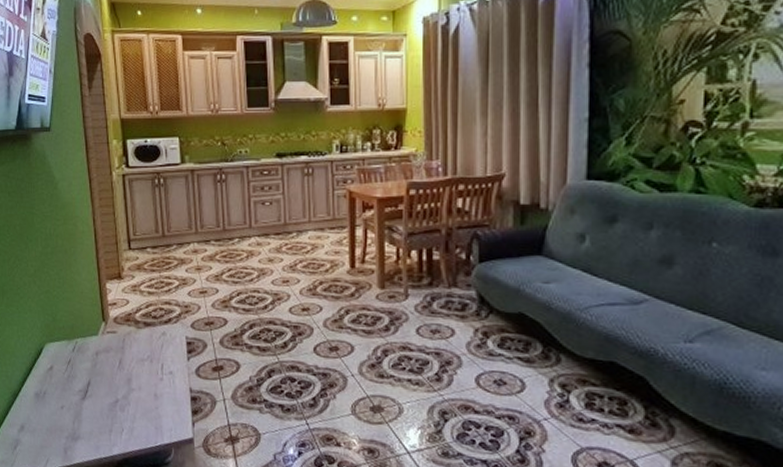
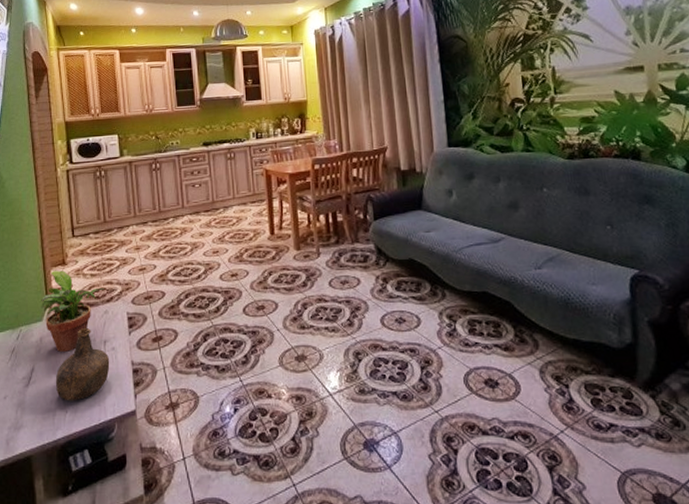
potted plant: none [96,284,162,370] -> present [41,270,104,352]
bottle: none [111,347,167,421] -> present [55,327,110,401]

